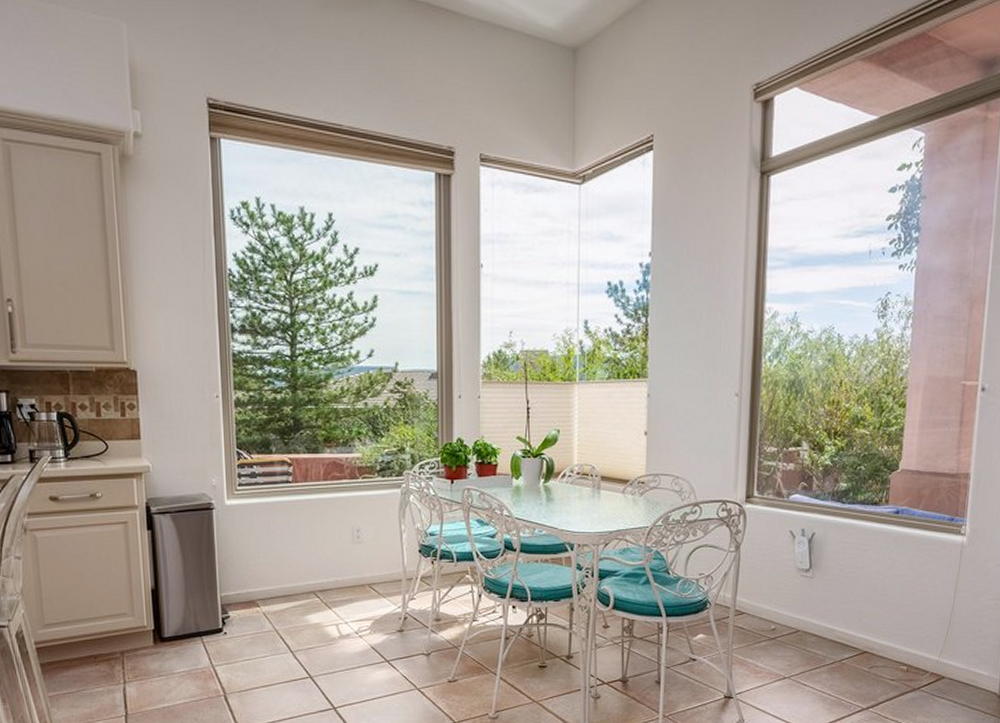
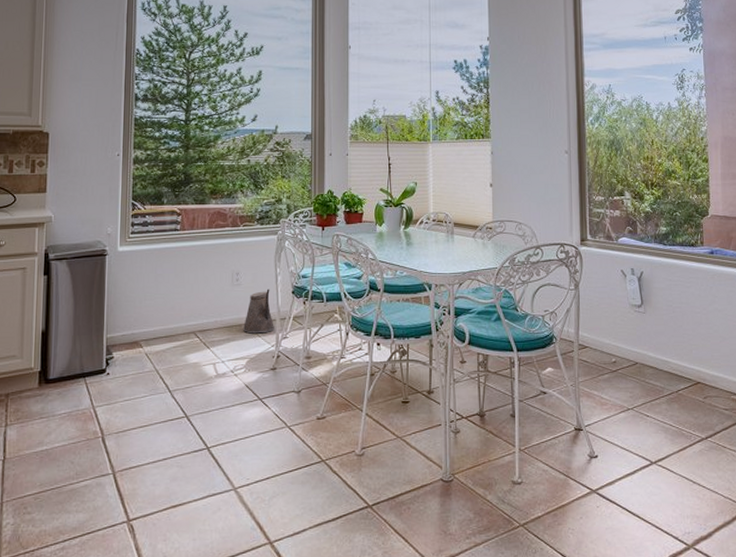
watering can: none [367,547,400,594] -> present [243,289,274,334]

